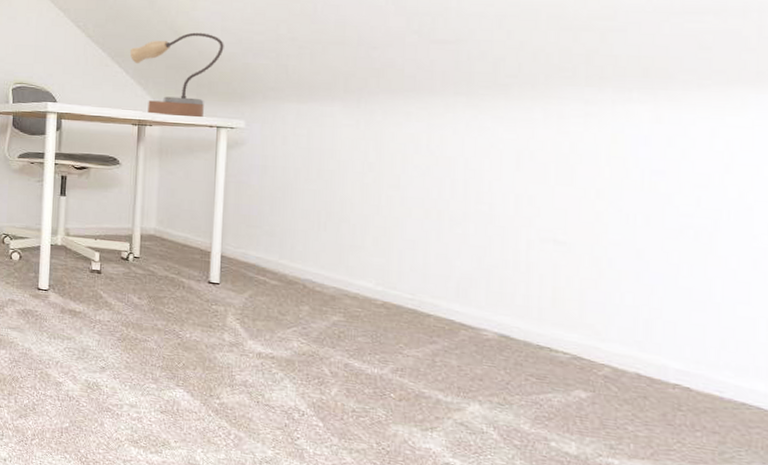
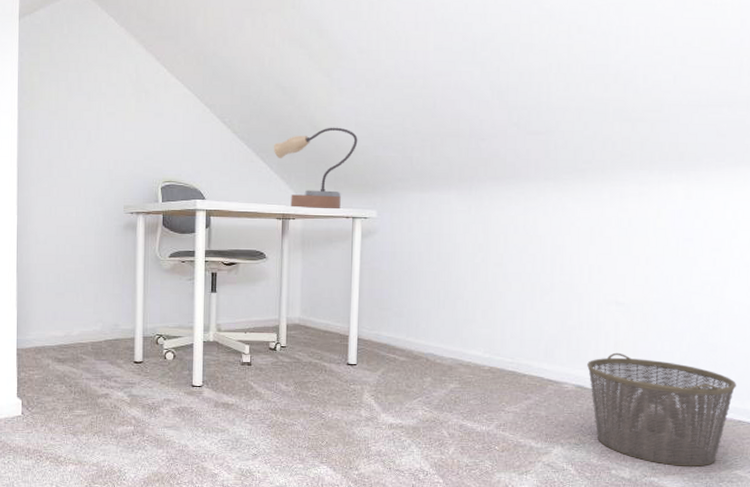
basket: none [514,300,737,455] -> present [587,352,736,467]

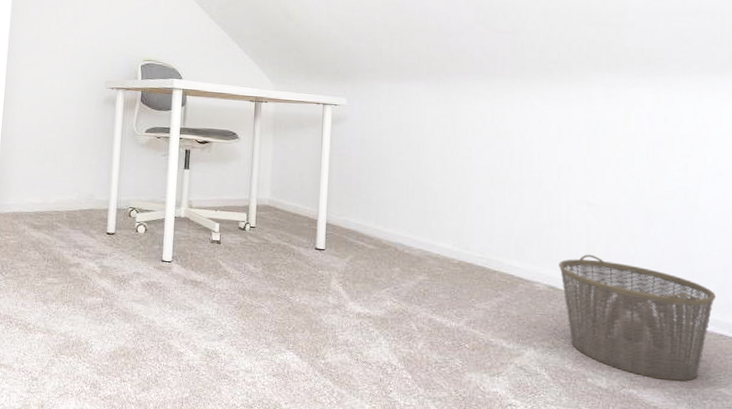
table lamp: present [273,127,358,210] -> none [248,17,329,96]

